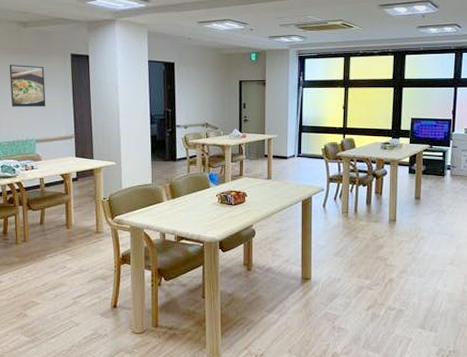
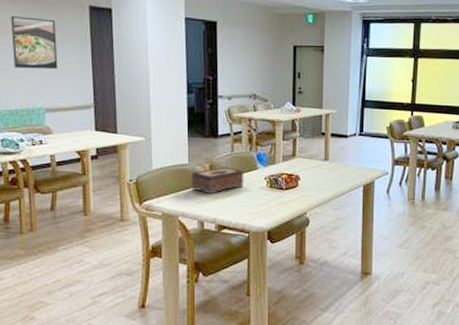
tissue box: none [154,185,199,210] -> present [190,166,244,195]

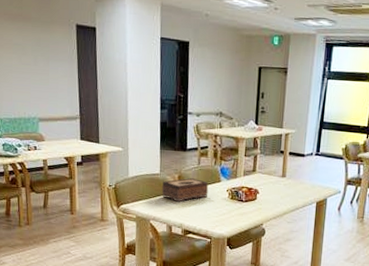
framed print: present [11,16,58,70] -> none [9,33,49,83]

